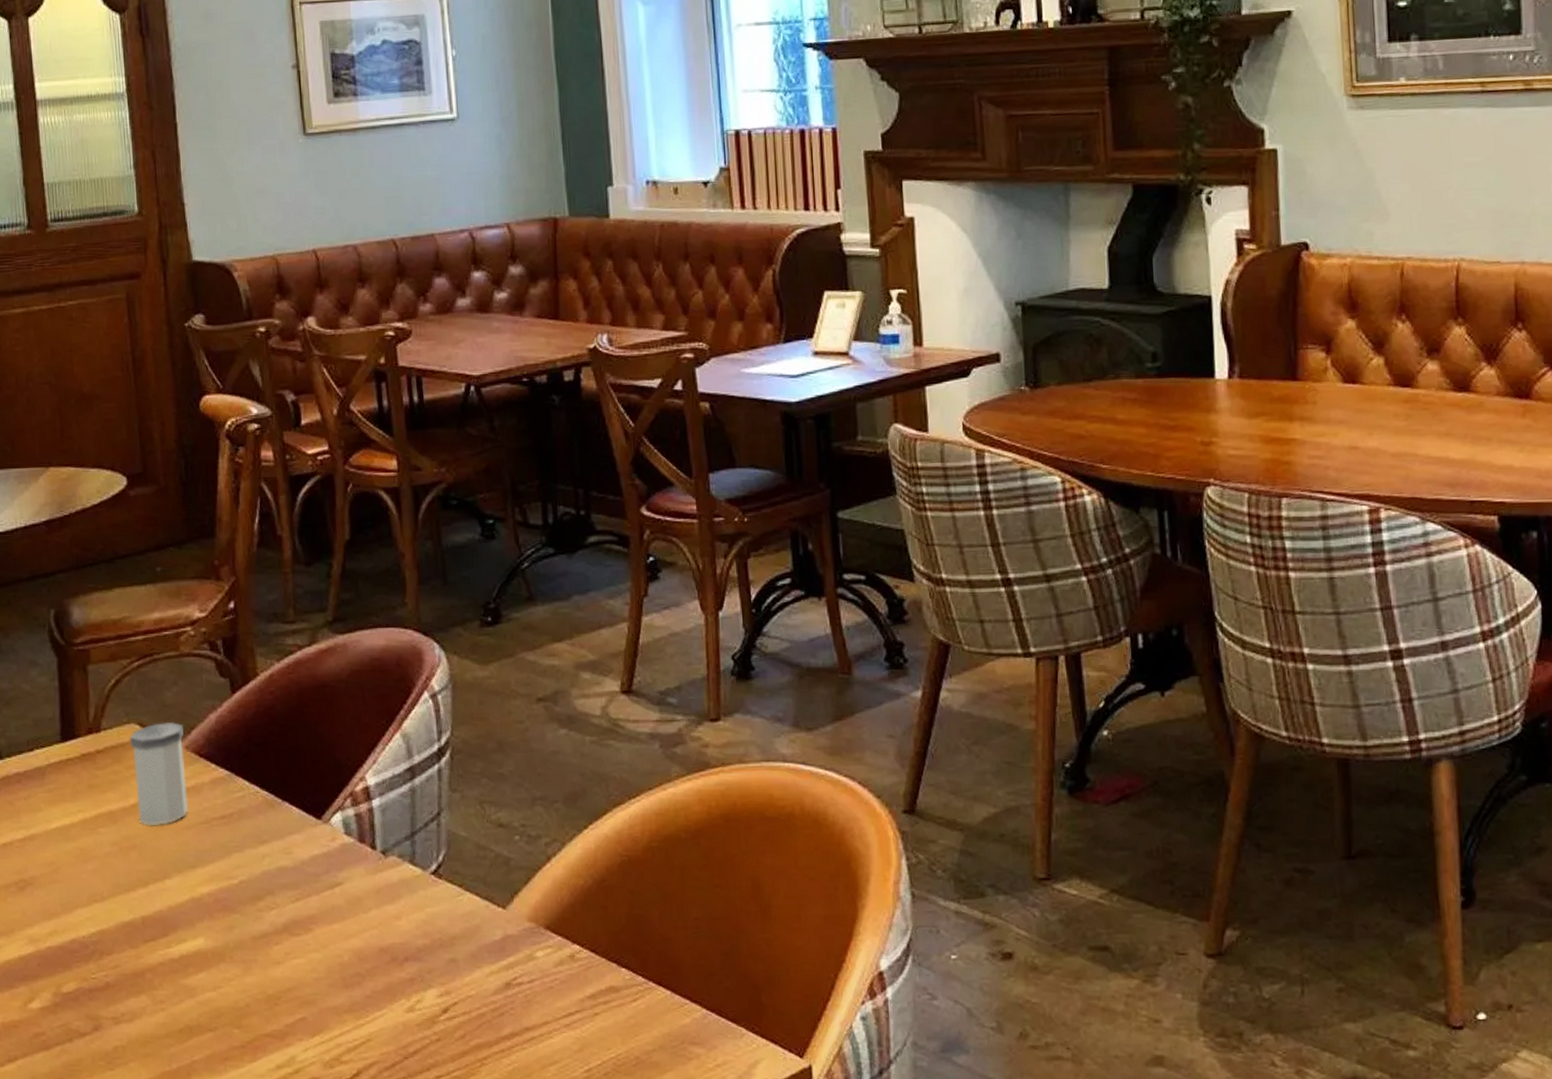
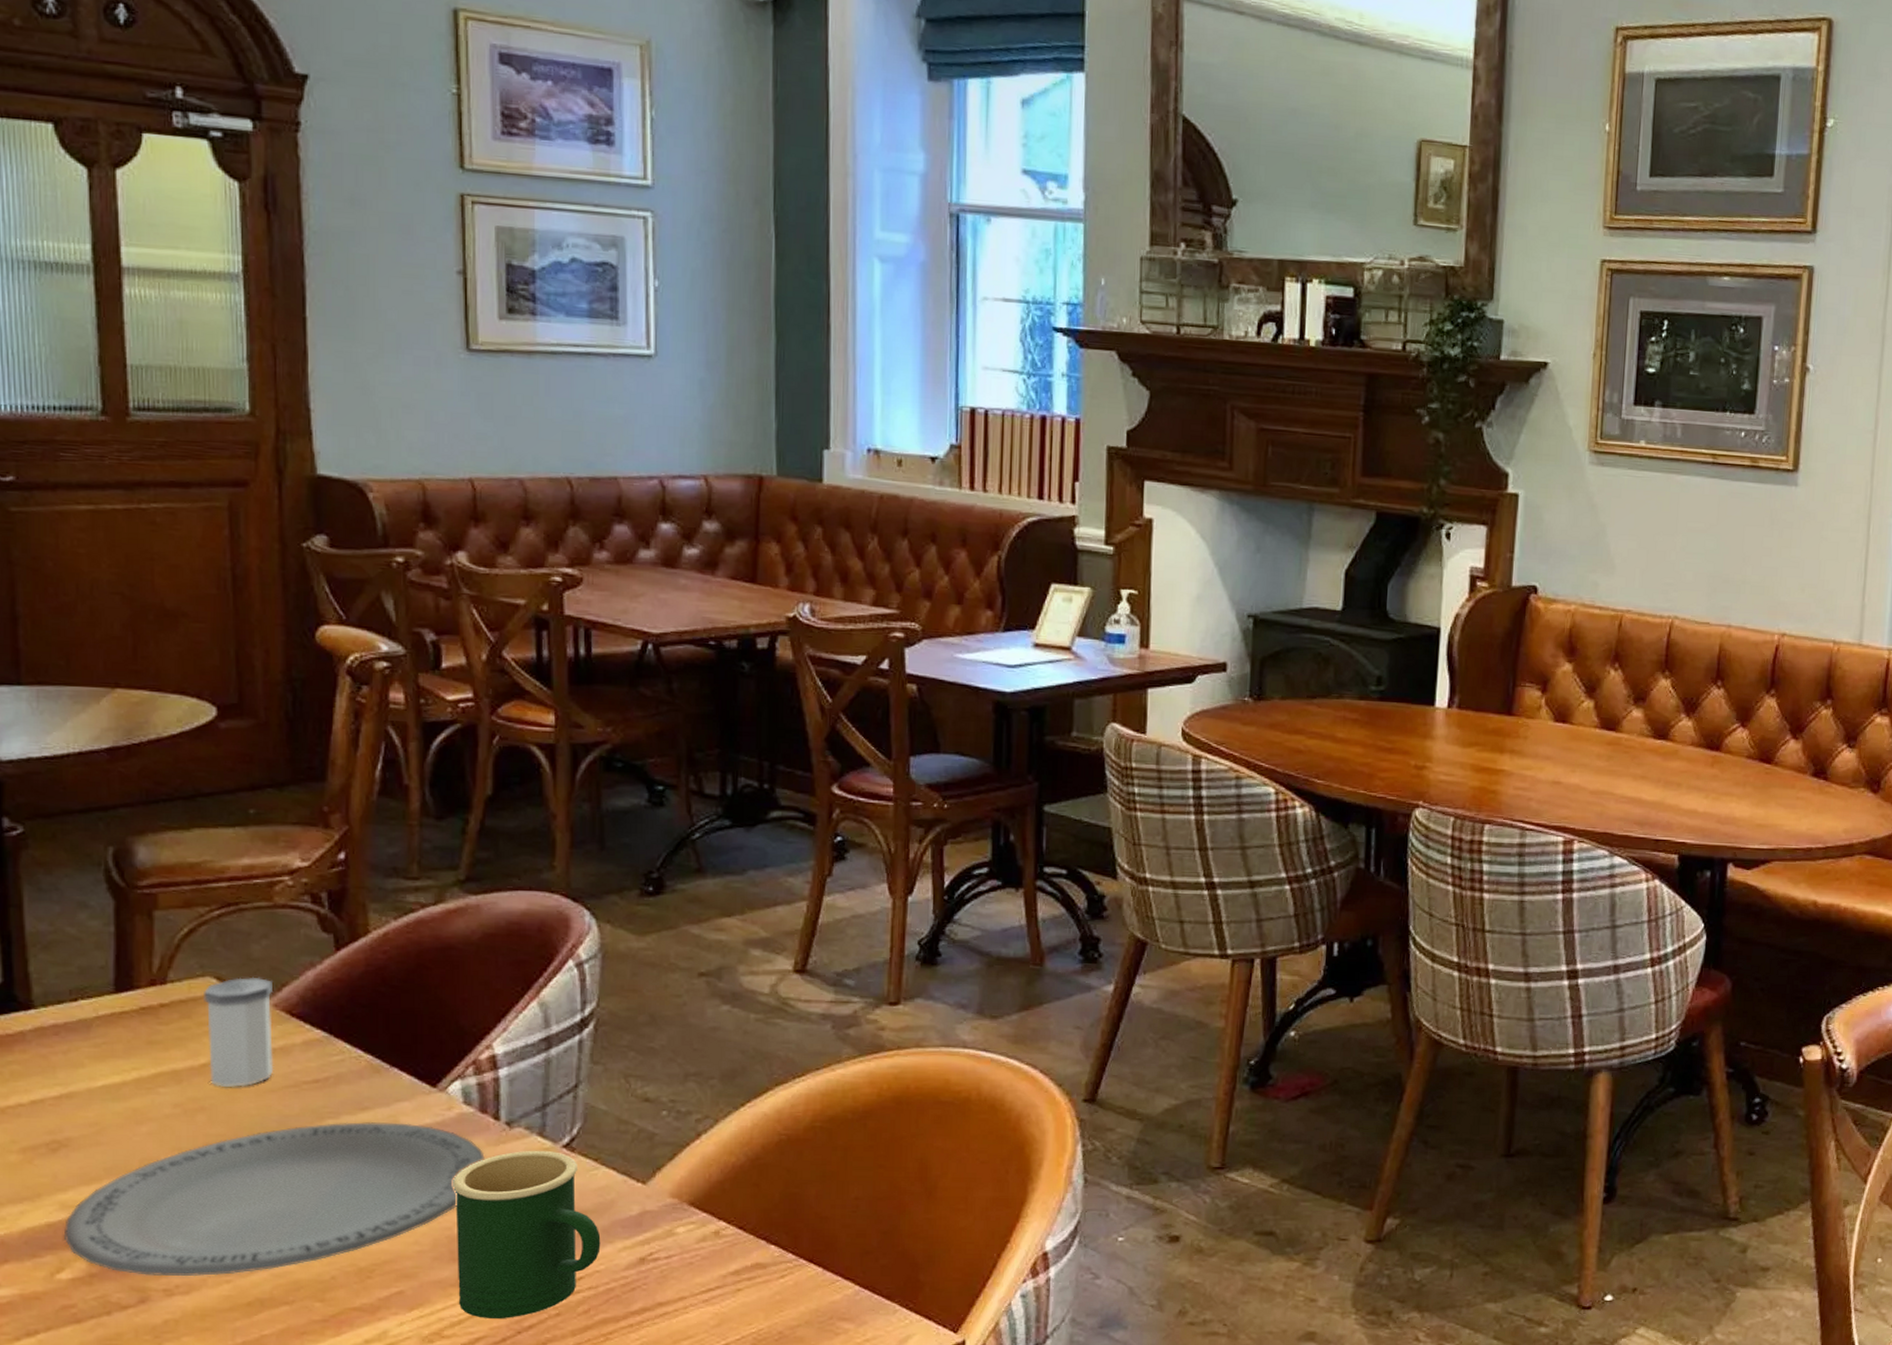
plate: none [32,854,366,1005] -> present [63,1122,485,1277]
mug: none [340,877,471,1044] -> present [453,1150,601,1318]

